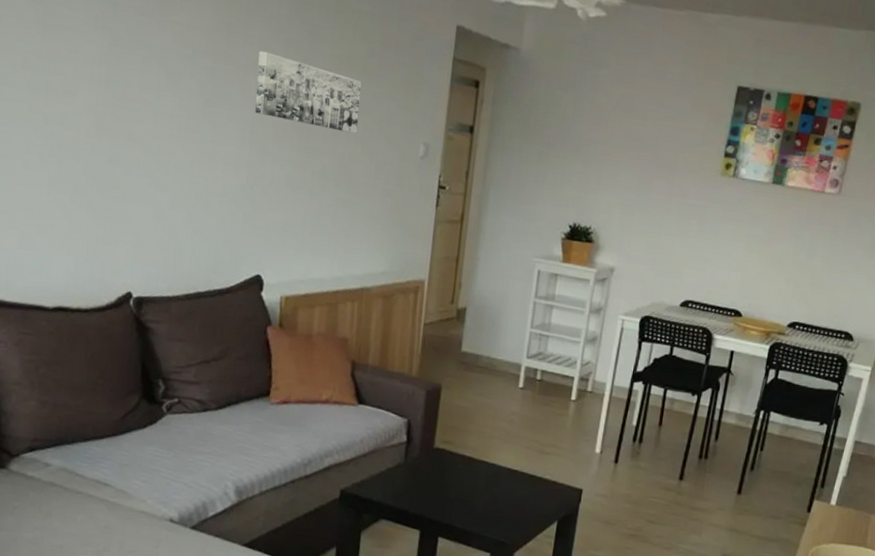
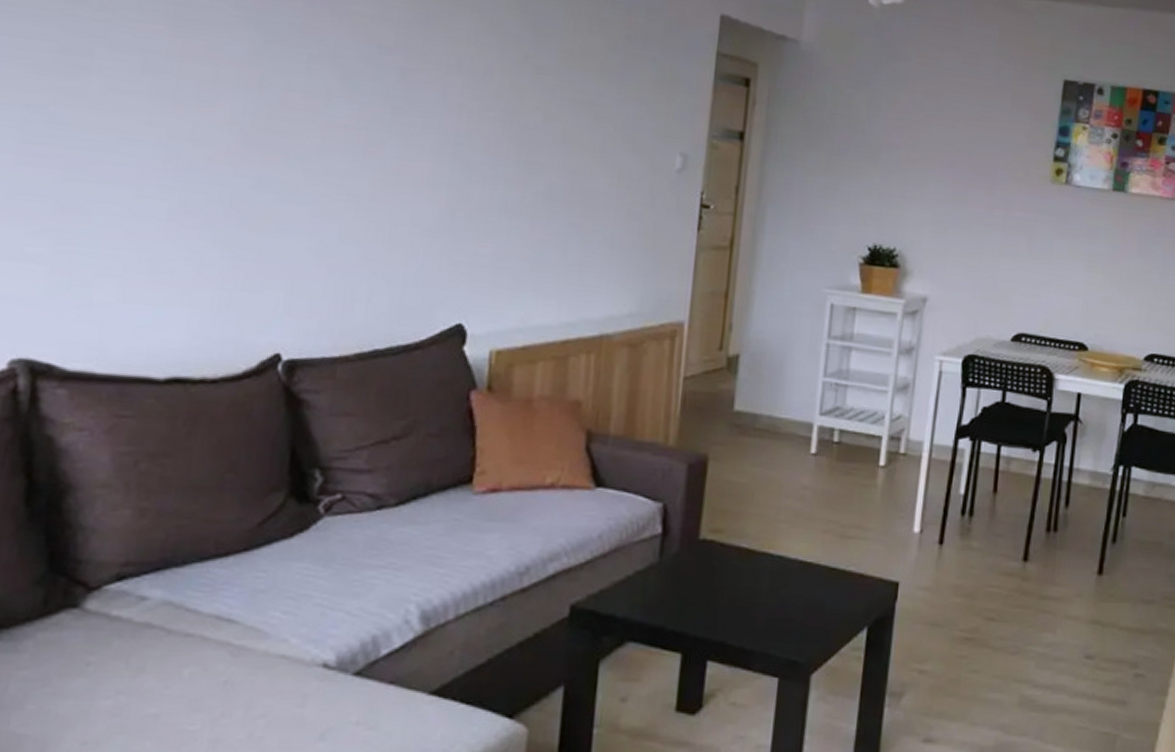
wall art: present [255,51,362,134] -> none [460,47,601,144]

